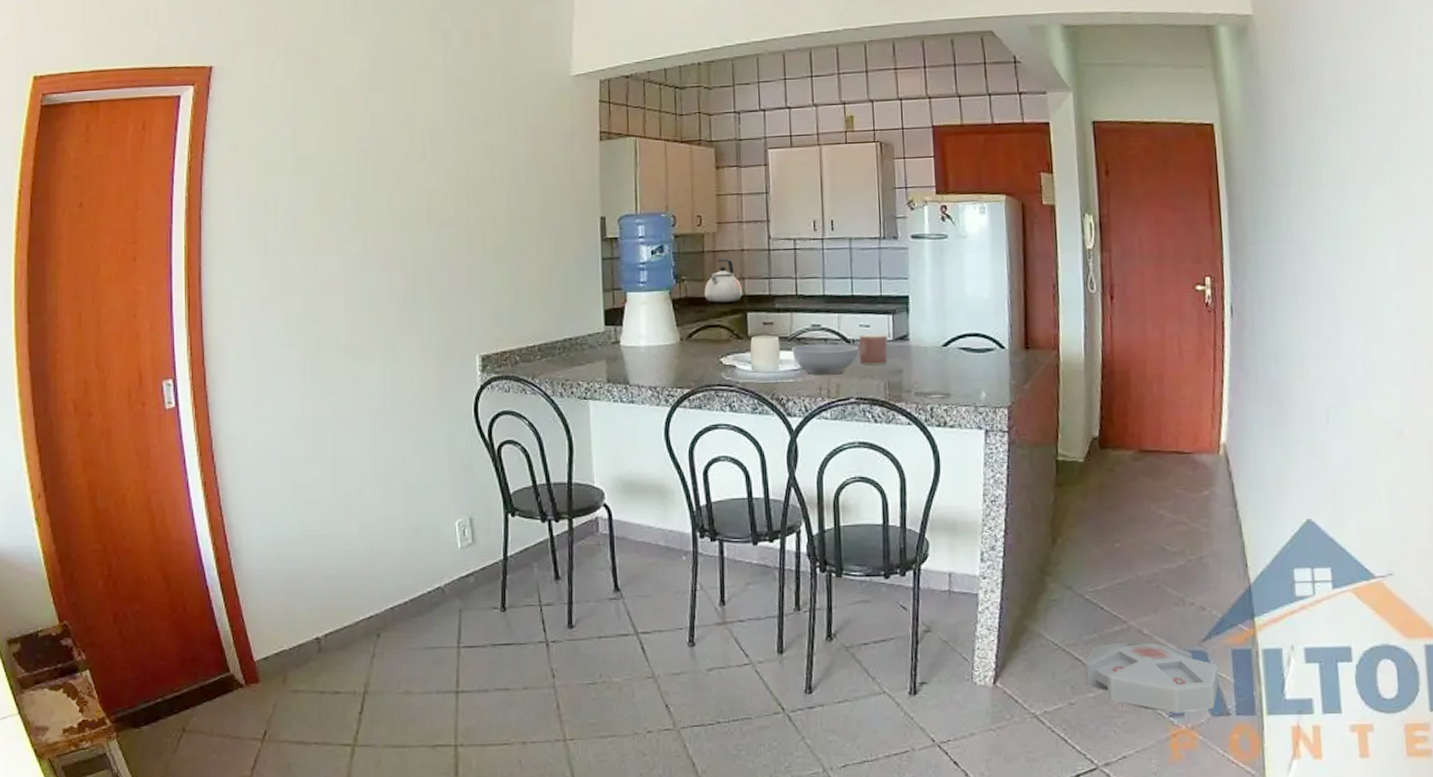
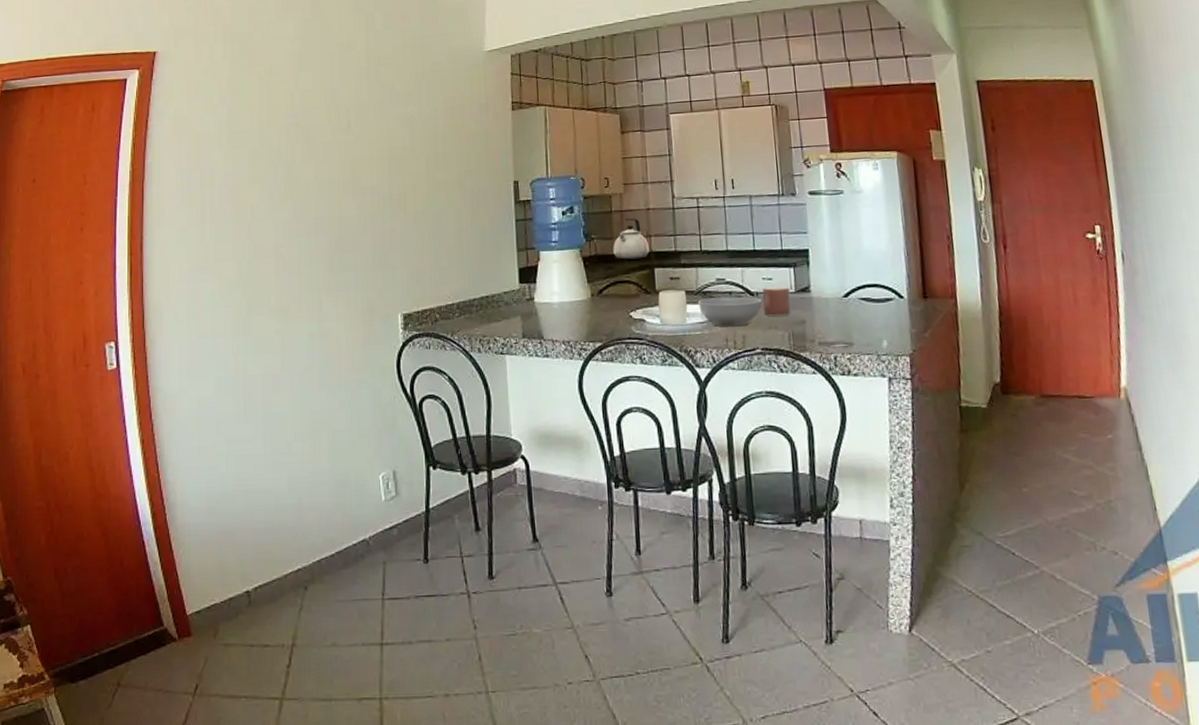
robot vacuum: present [1084,642,1219,713] -> none [999,587,1136,661]

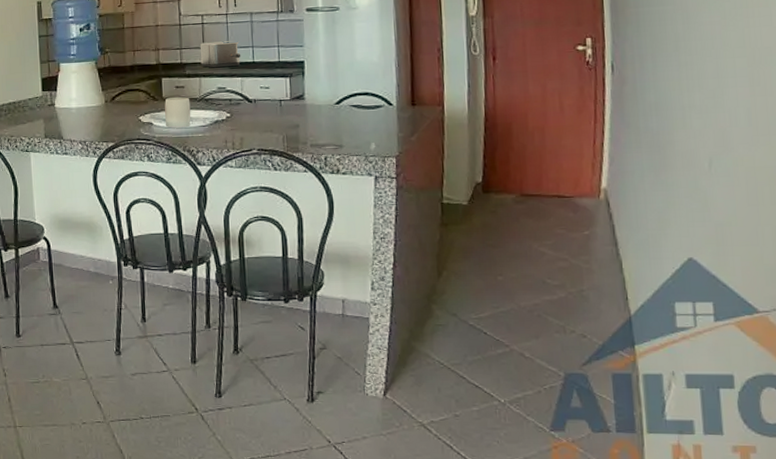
kettle: present [613,217,650,260] -> none [125,33,158,71]
toaster: none [696,226,741,257] -> present [200,41,241,68]
bowl: present [697,296,762,327] -> none [200,103,260,130]
mug: present [762,286,791,318] -> none [259,94,286,122]

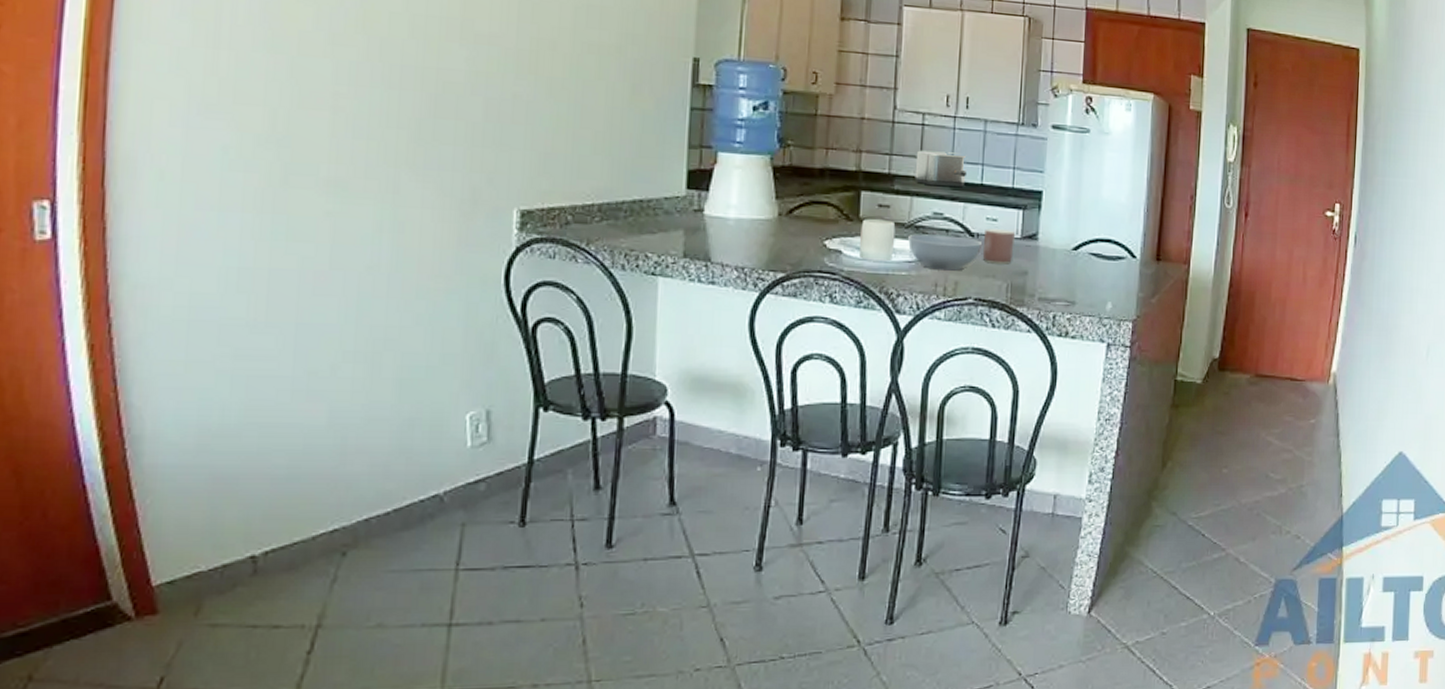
bowl: none [200,103,260,130] -> present [907,234,983,271]
mug: none [259,94,286,122] -> present [982,229,1016,266]

